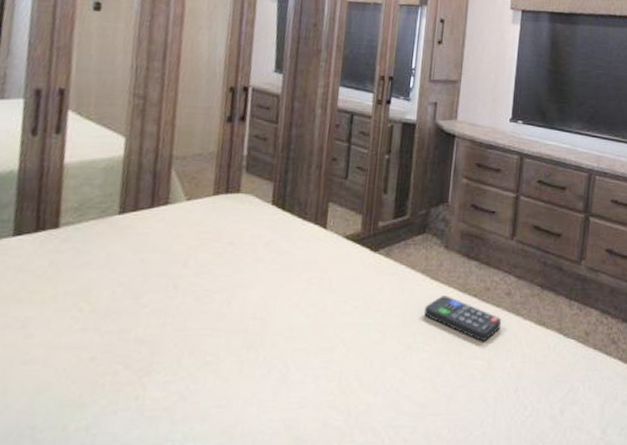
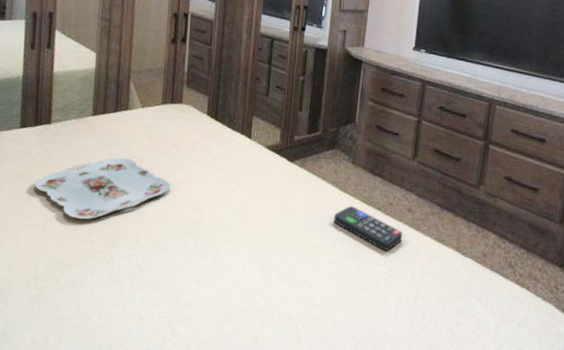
serving tray: none [32,264,223,346] -> present [34,158,170,220]

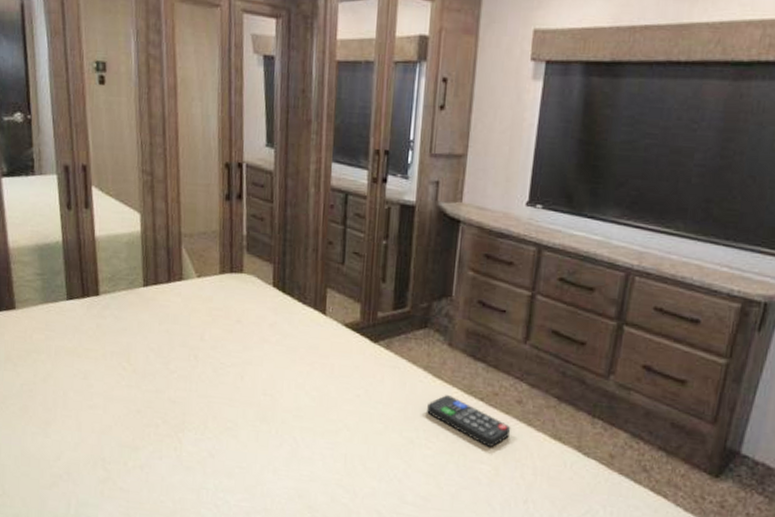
serving tray: present [34,158,170,220] -> none [89,334,236,402]

